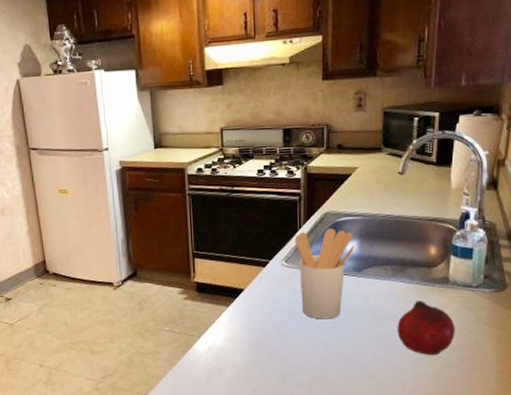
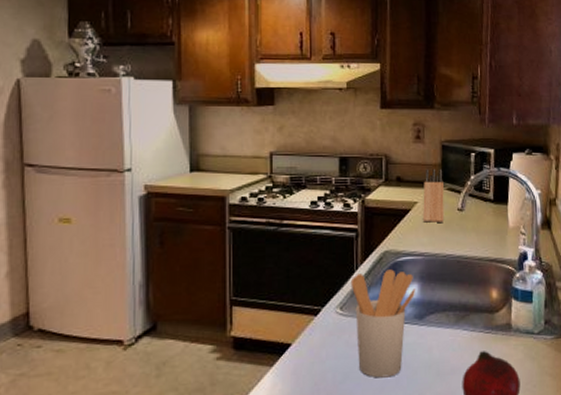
knife block: none [362,134,385,186] -> present [422,168,444,223]

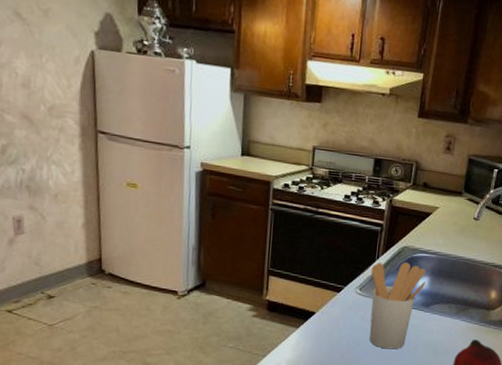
knife block: present [422,168,444,223] -> none [440,179,466,228]

